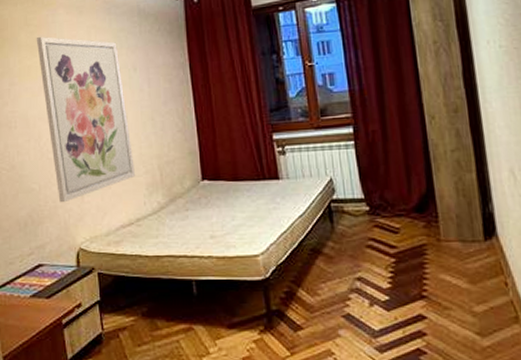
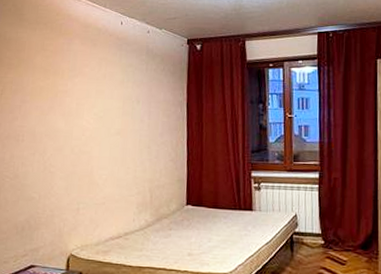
wall art: present [36,36,135,203] -> none [50,61,128,213]

